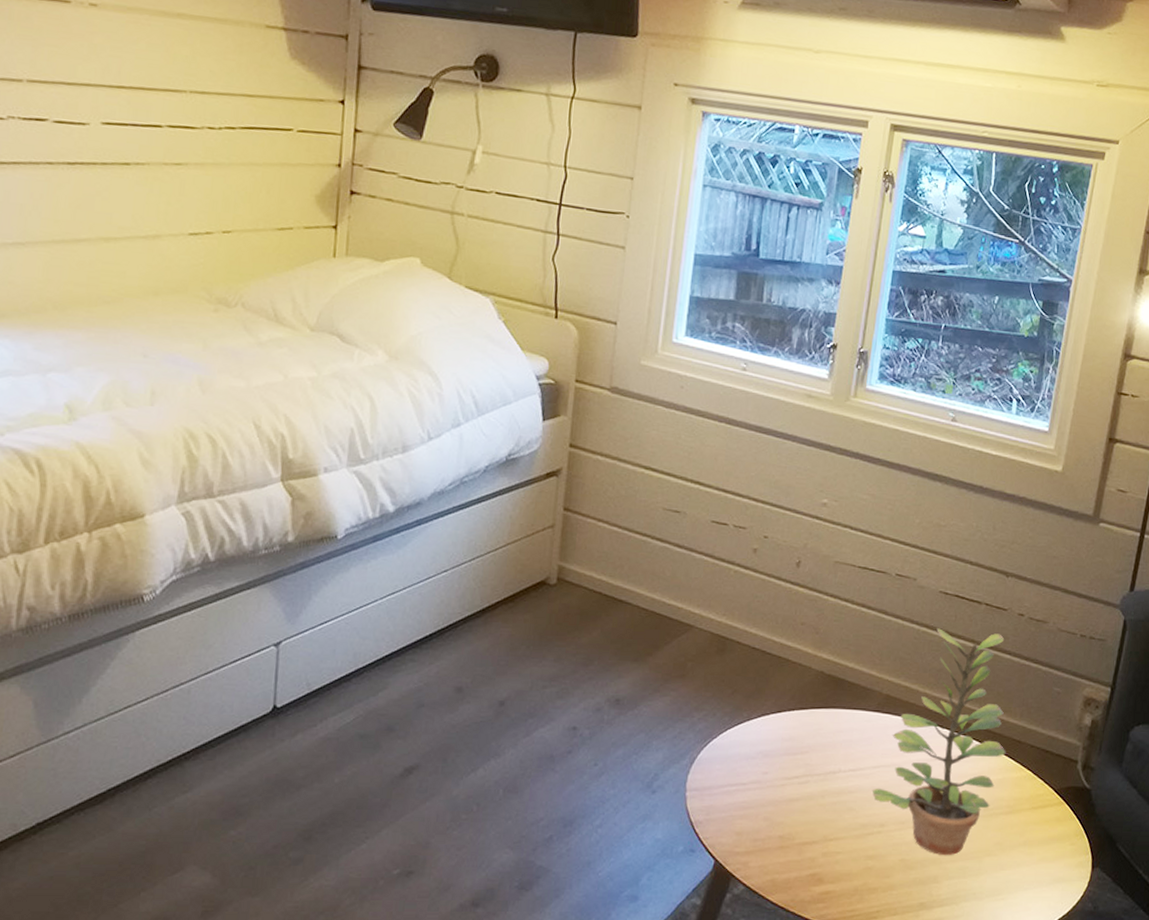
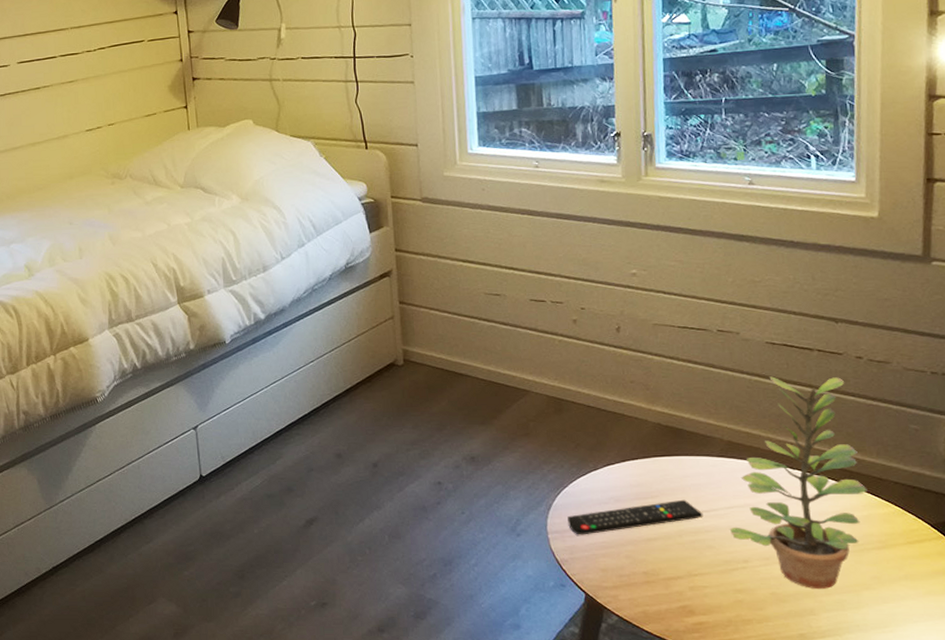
remote control: none [709,756,850,794] -> present [568,499,703,535]

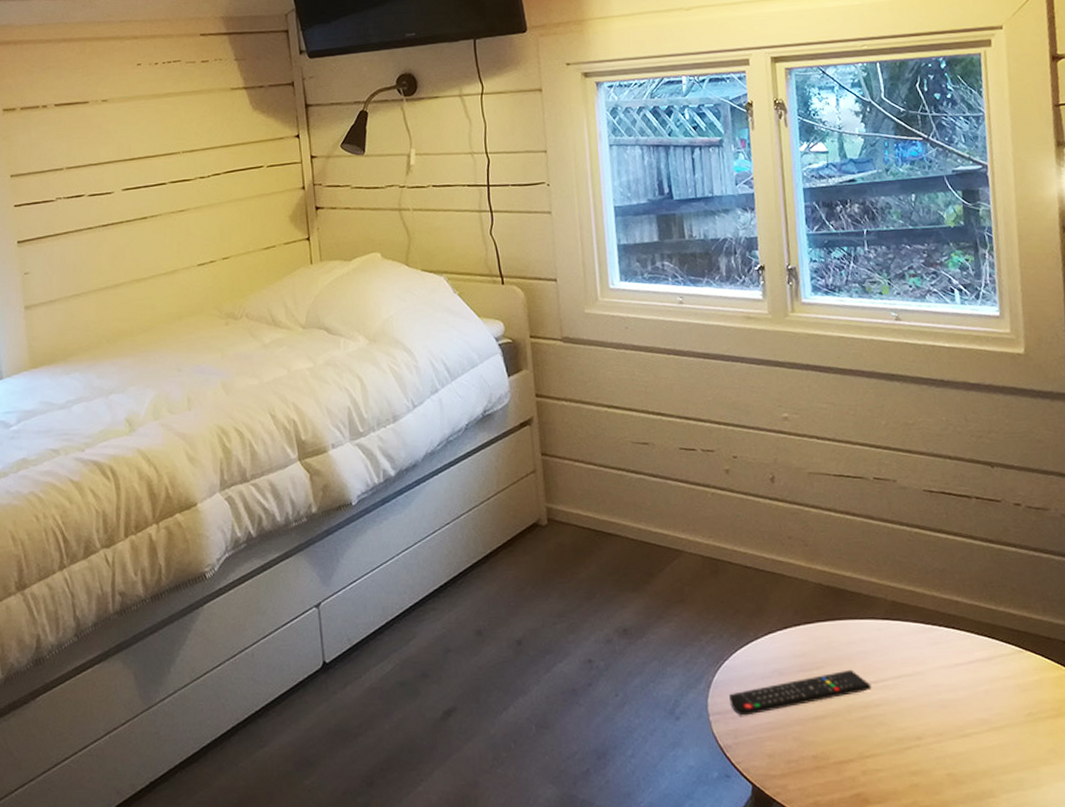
plant: present [729,376,867,589] -> none [899,526,1037,767]

